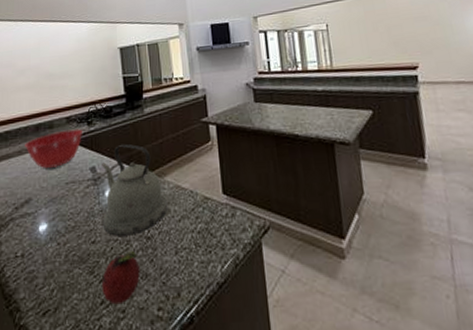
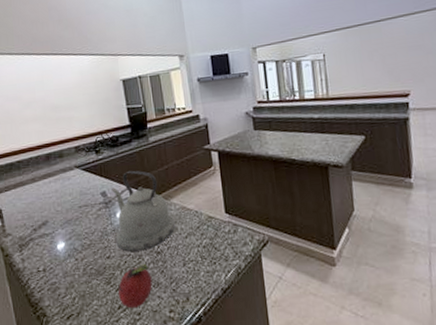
mixing bowl: present [25,129,83,169] -> none [37,157,92,195]

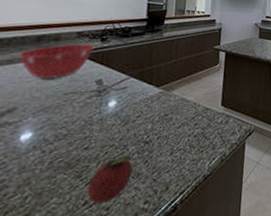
mixing bowl: none [37,157,92,195] -> present [18,44,95,80]
kettle: present [112,170,176,252] -> none [100,61,172,142]

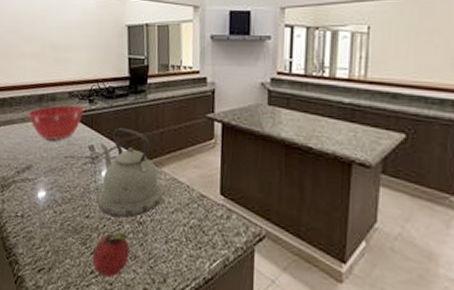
kettle: none [100,61,172,142] -> present [97,127,163,218]

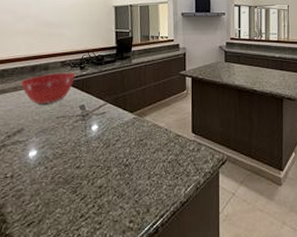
fruit: present [93,232,130,278] -> none [83,176,117,218]
kettle: present [97,127,163,218] -> none [87,87,146,163]

